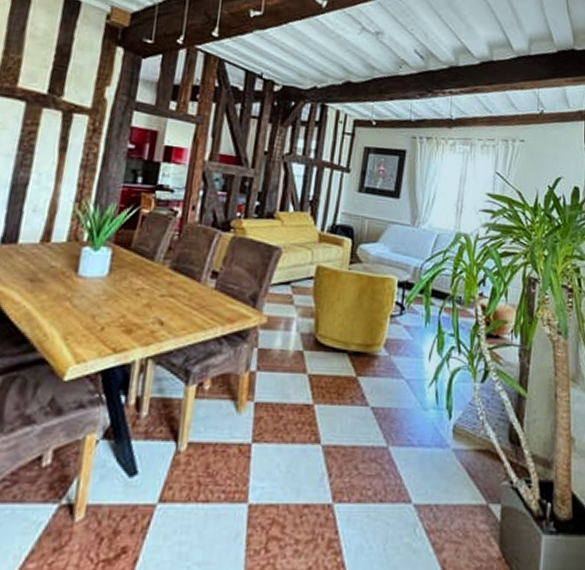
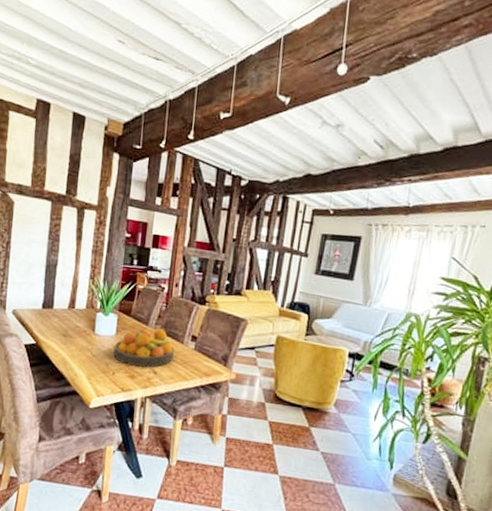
fruit bowl: none [103,263,190,317] -> present [113,328,175,368]

